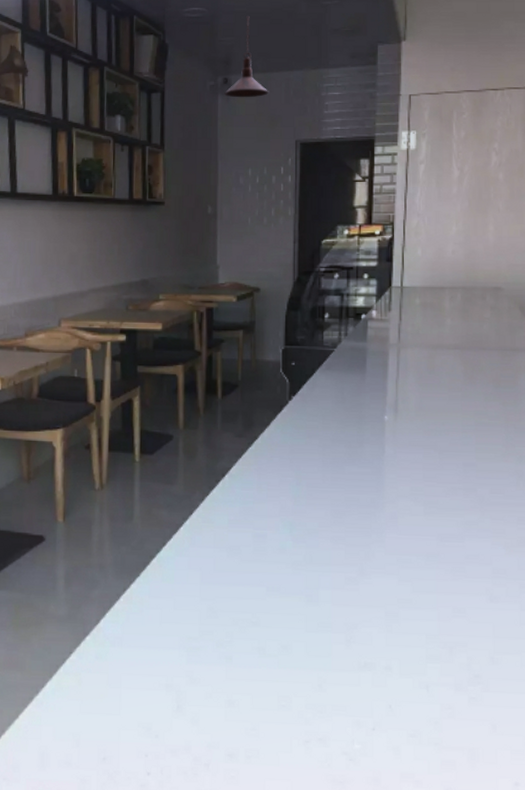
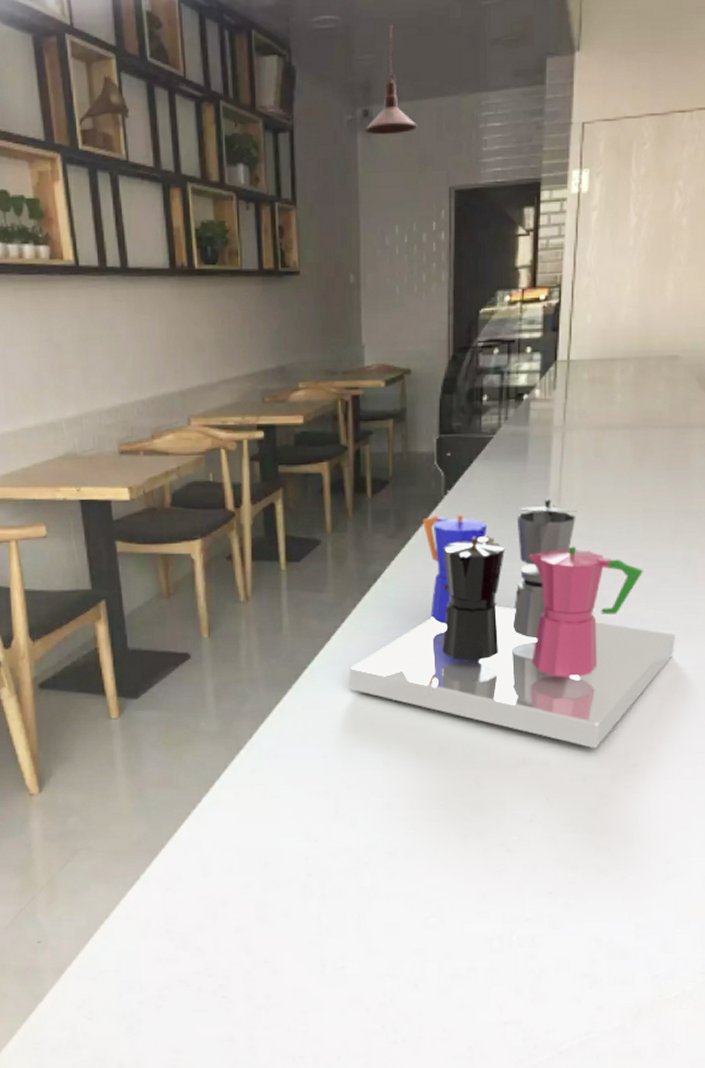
coffee maker: none [195,408,512,656] -> present [349,498,675,749]

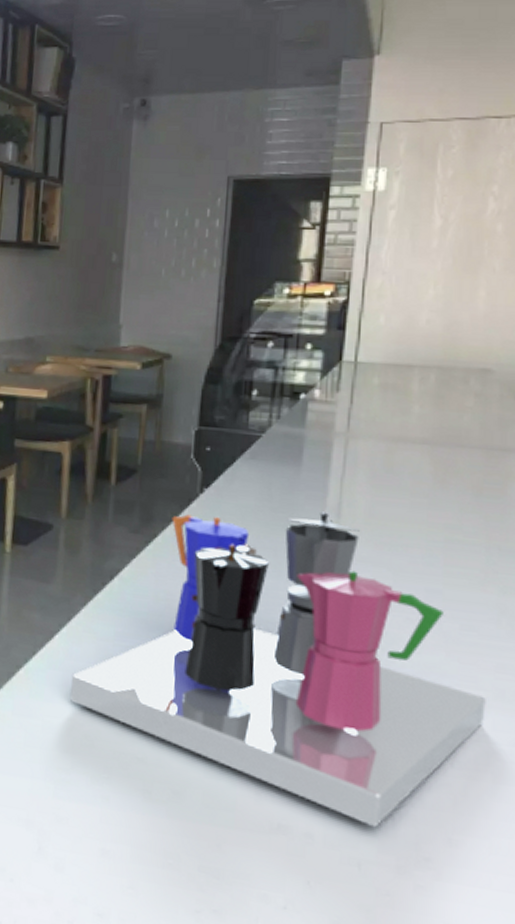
pendant light: present [364,24,418,135] -> none [141,24,198,124]

